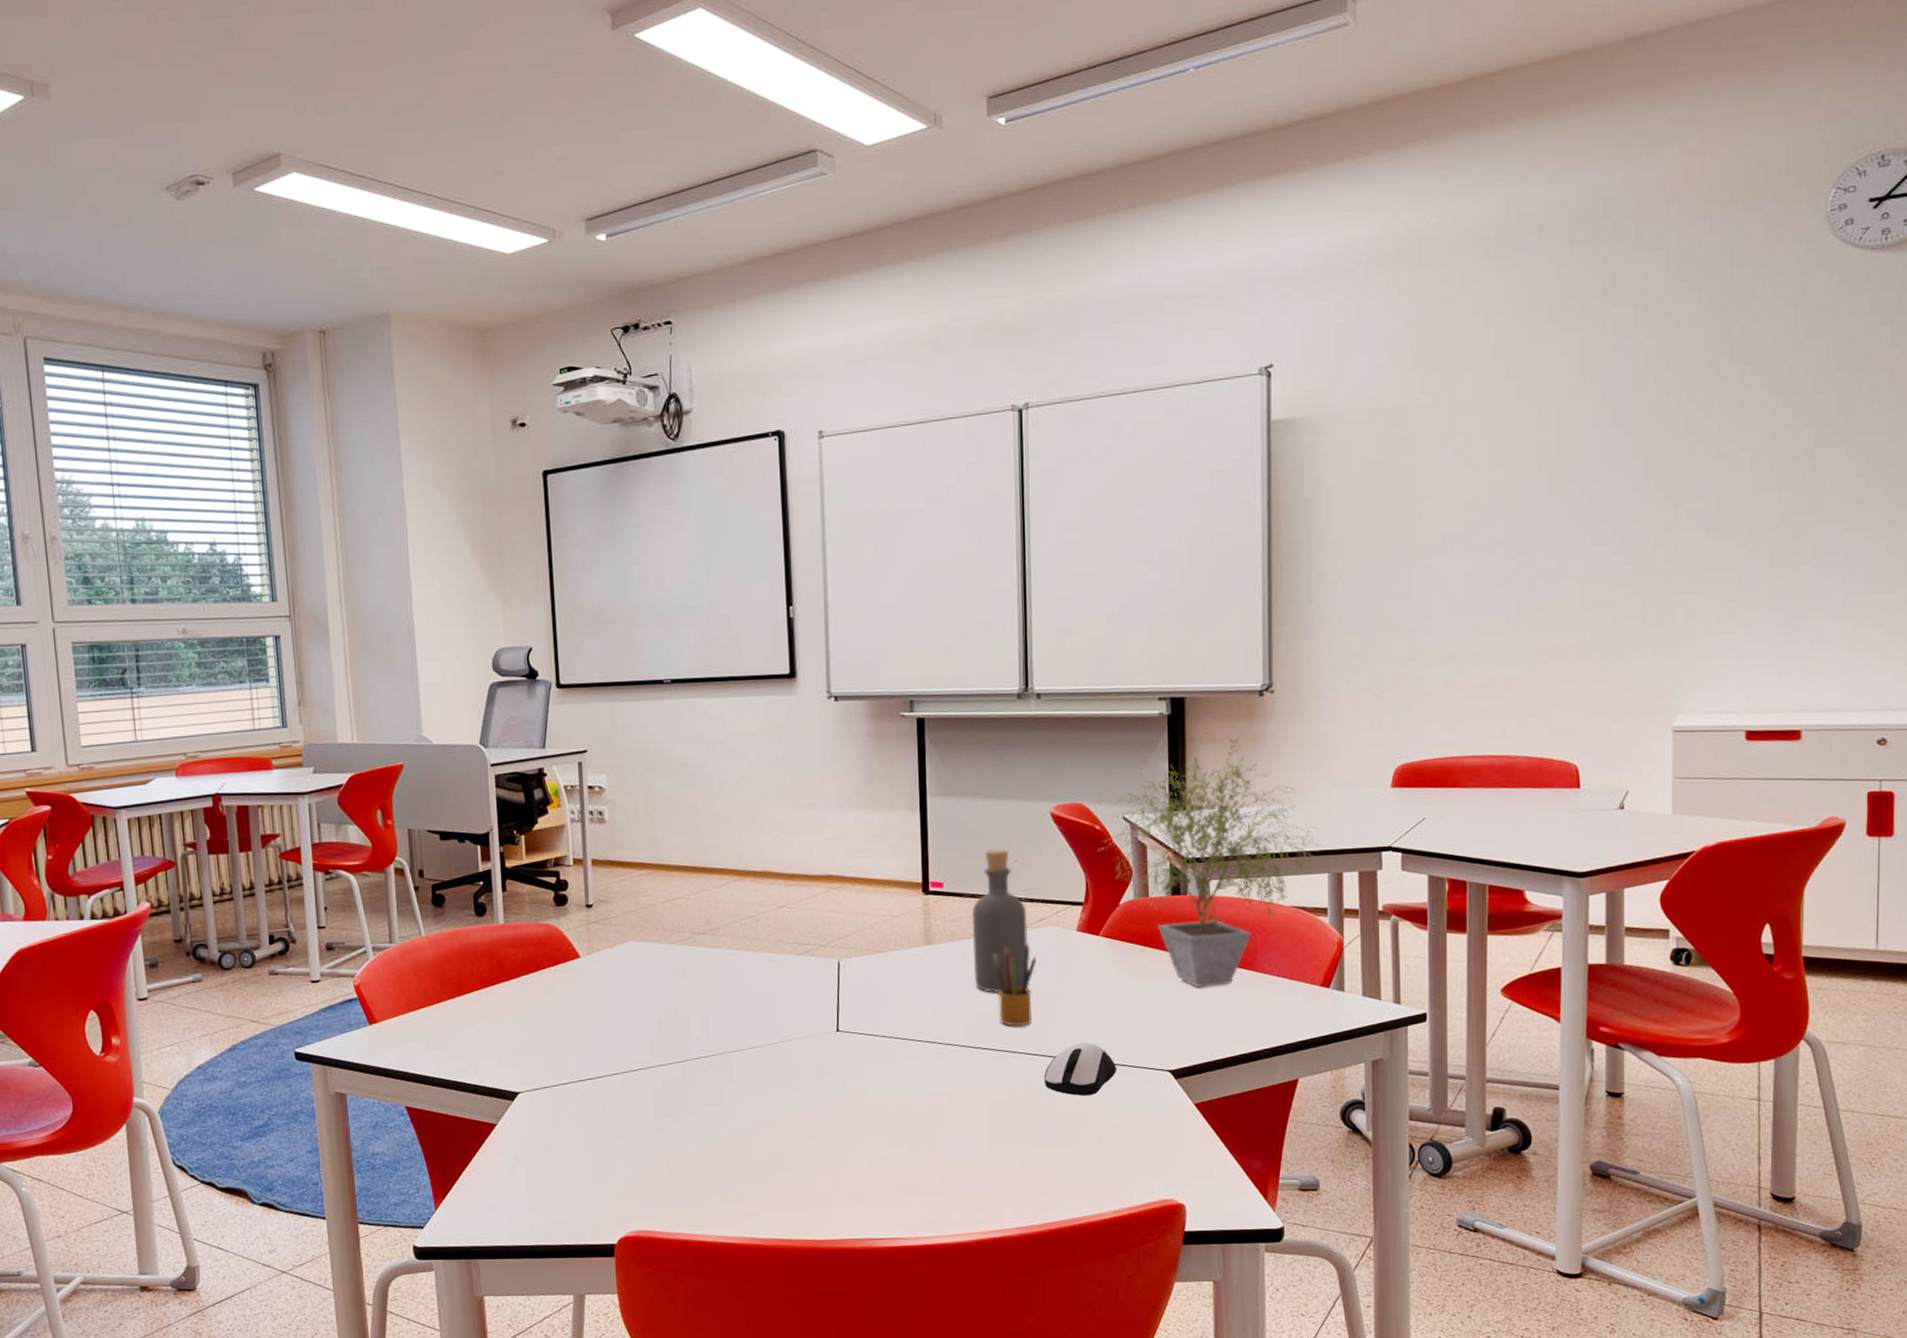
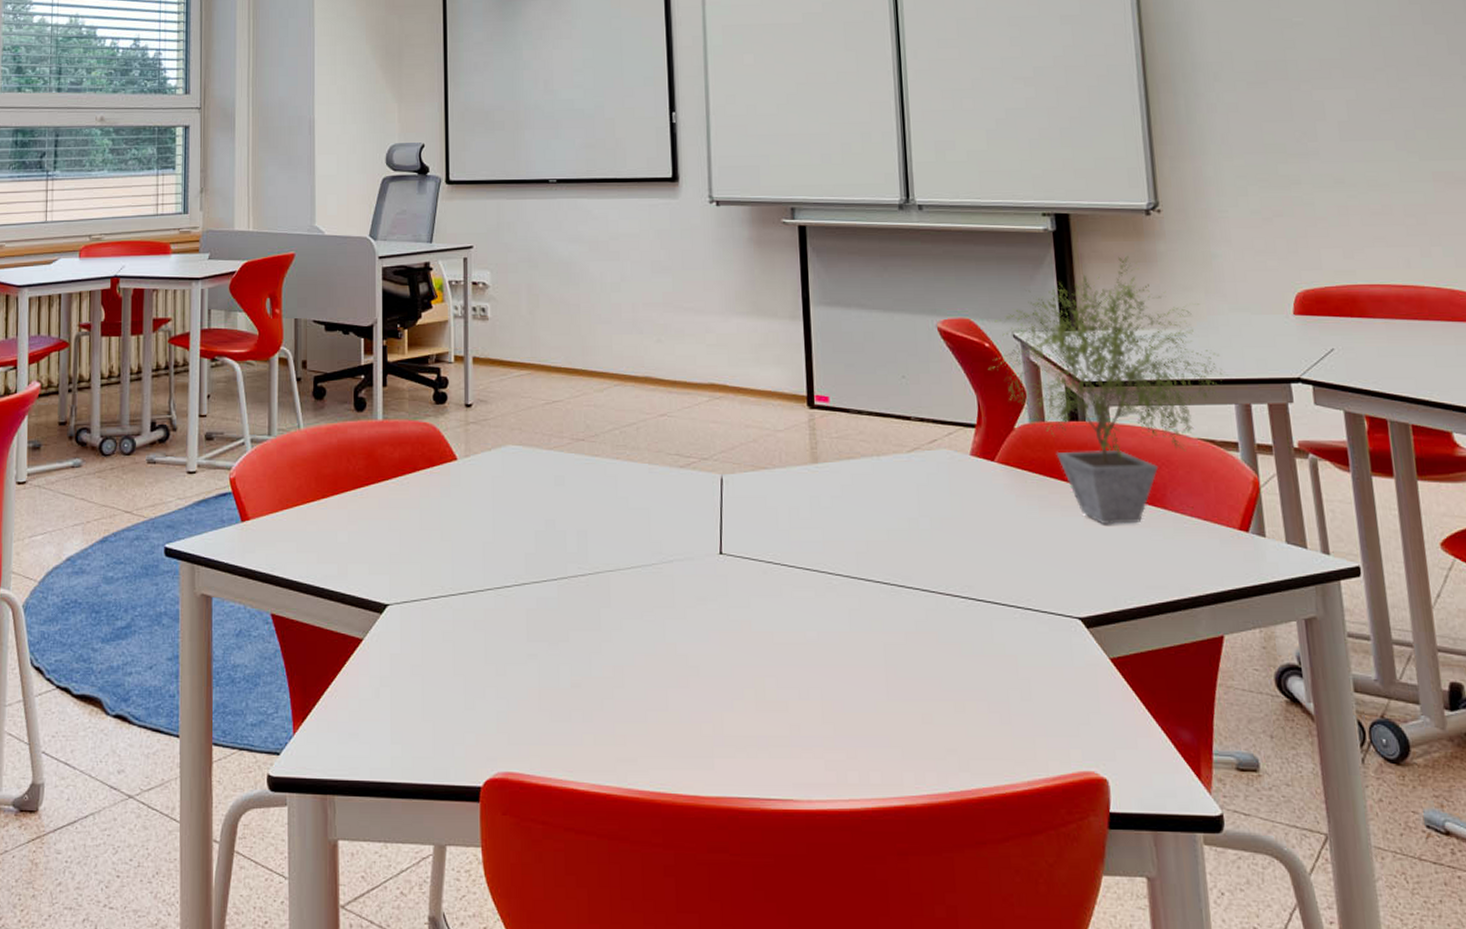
bottle: present [972,848,1028,994] -> none [860,362,919,520]
pencil box: present [993,943,1036,1027] -> none [883,465,929,559]
computer mouse: present [1043,1042,1117,1096] -> none [942,580,1022,642]

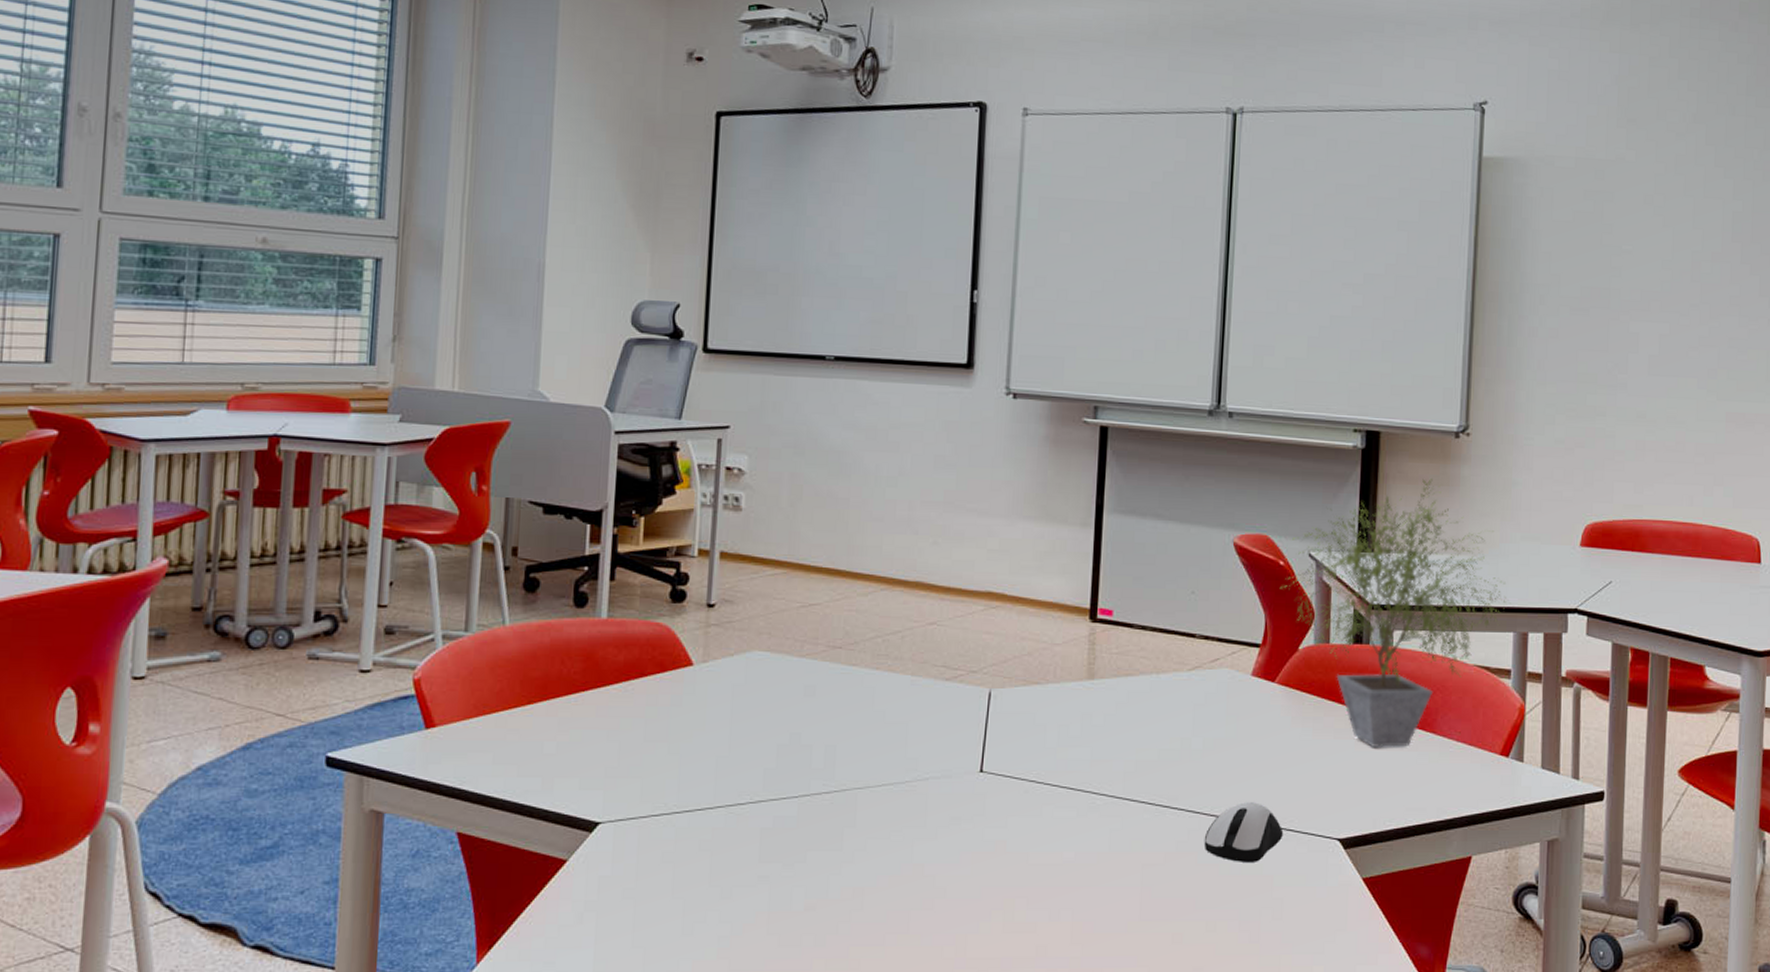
computer mouse: none [942,580,1022,642] -> present [1204,801,1284,862]

